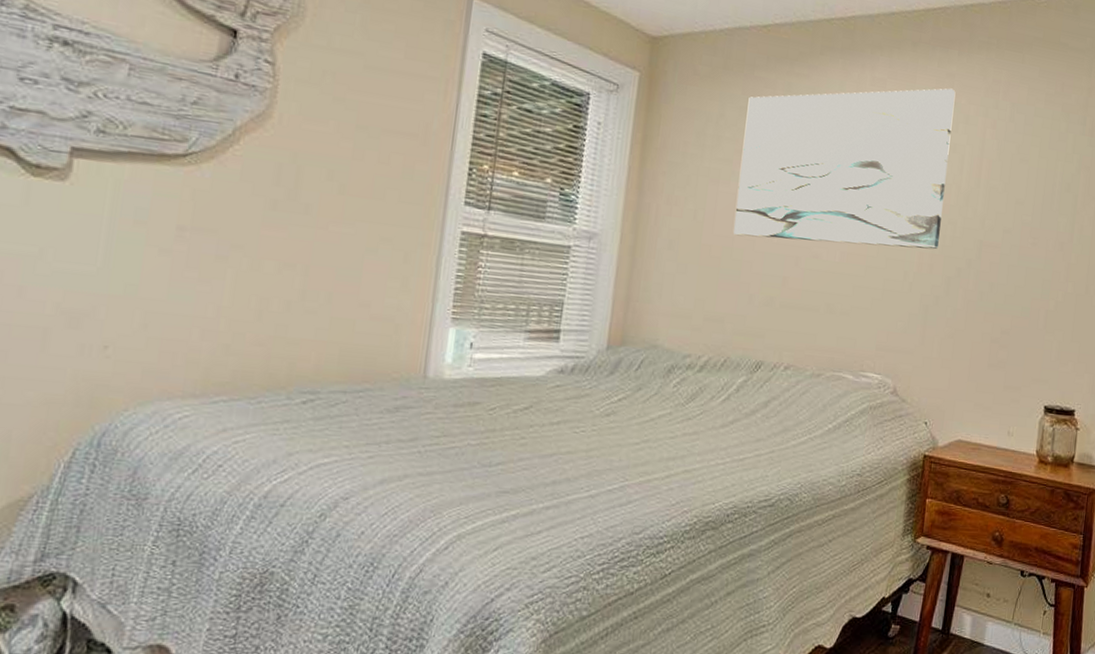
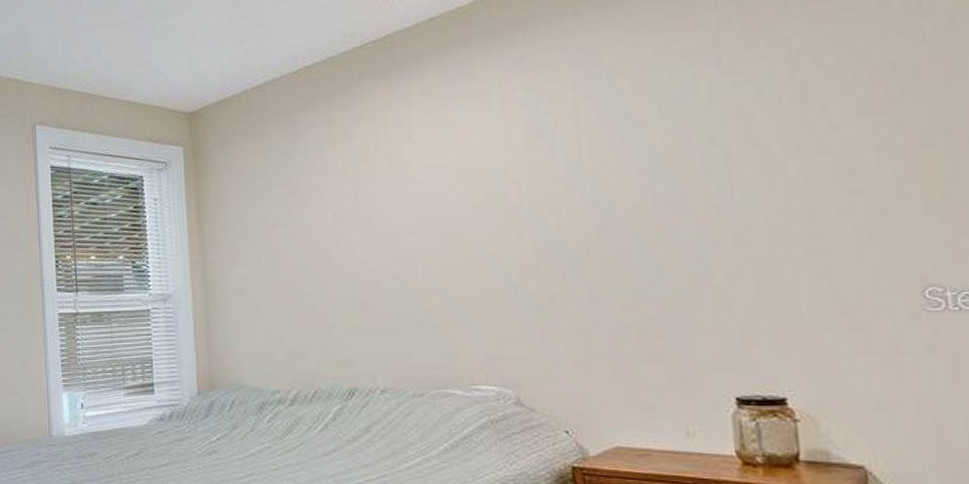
wall art: present [734,88,956,250] -> none [292,73,542,272]

